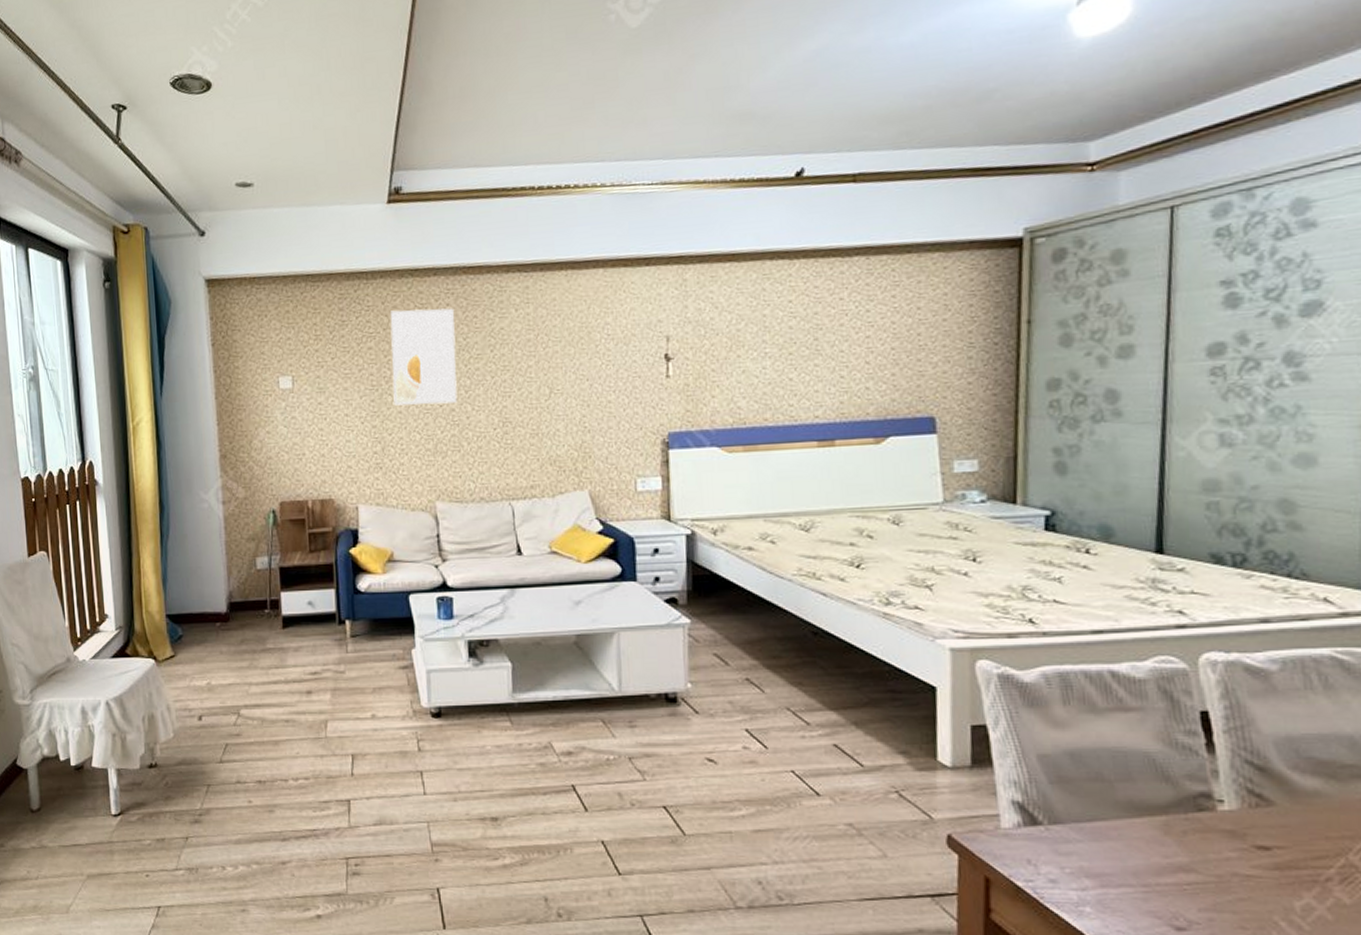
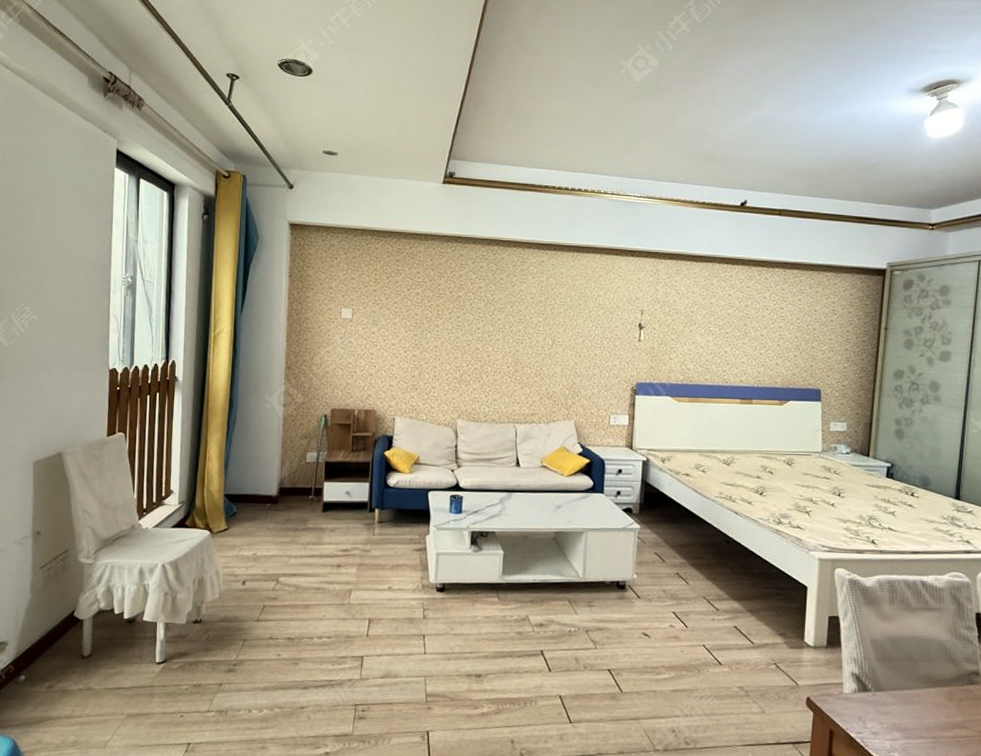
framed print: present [390,308,458,406] -> none [432,266,486,344]

